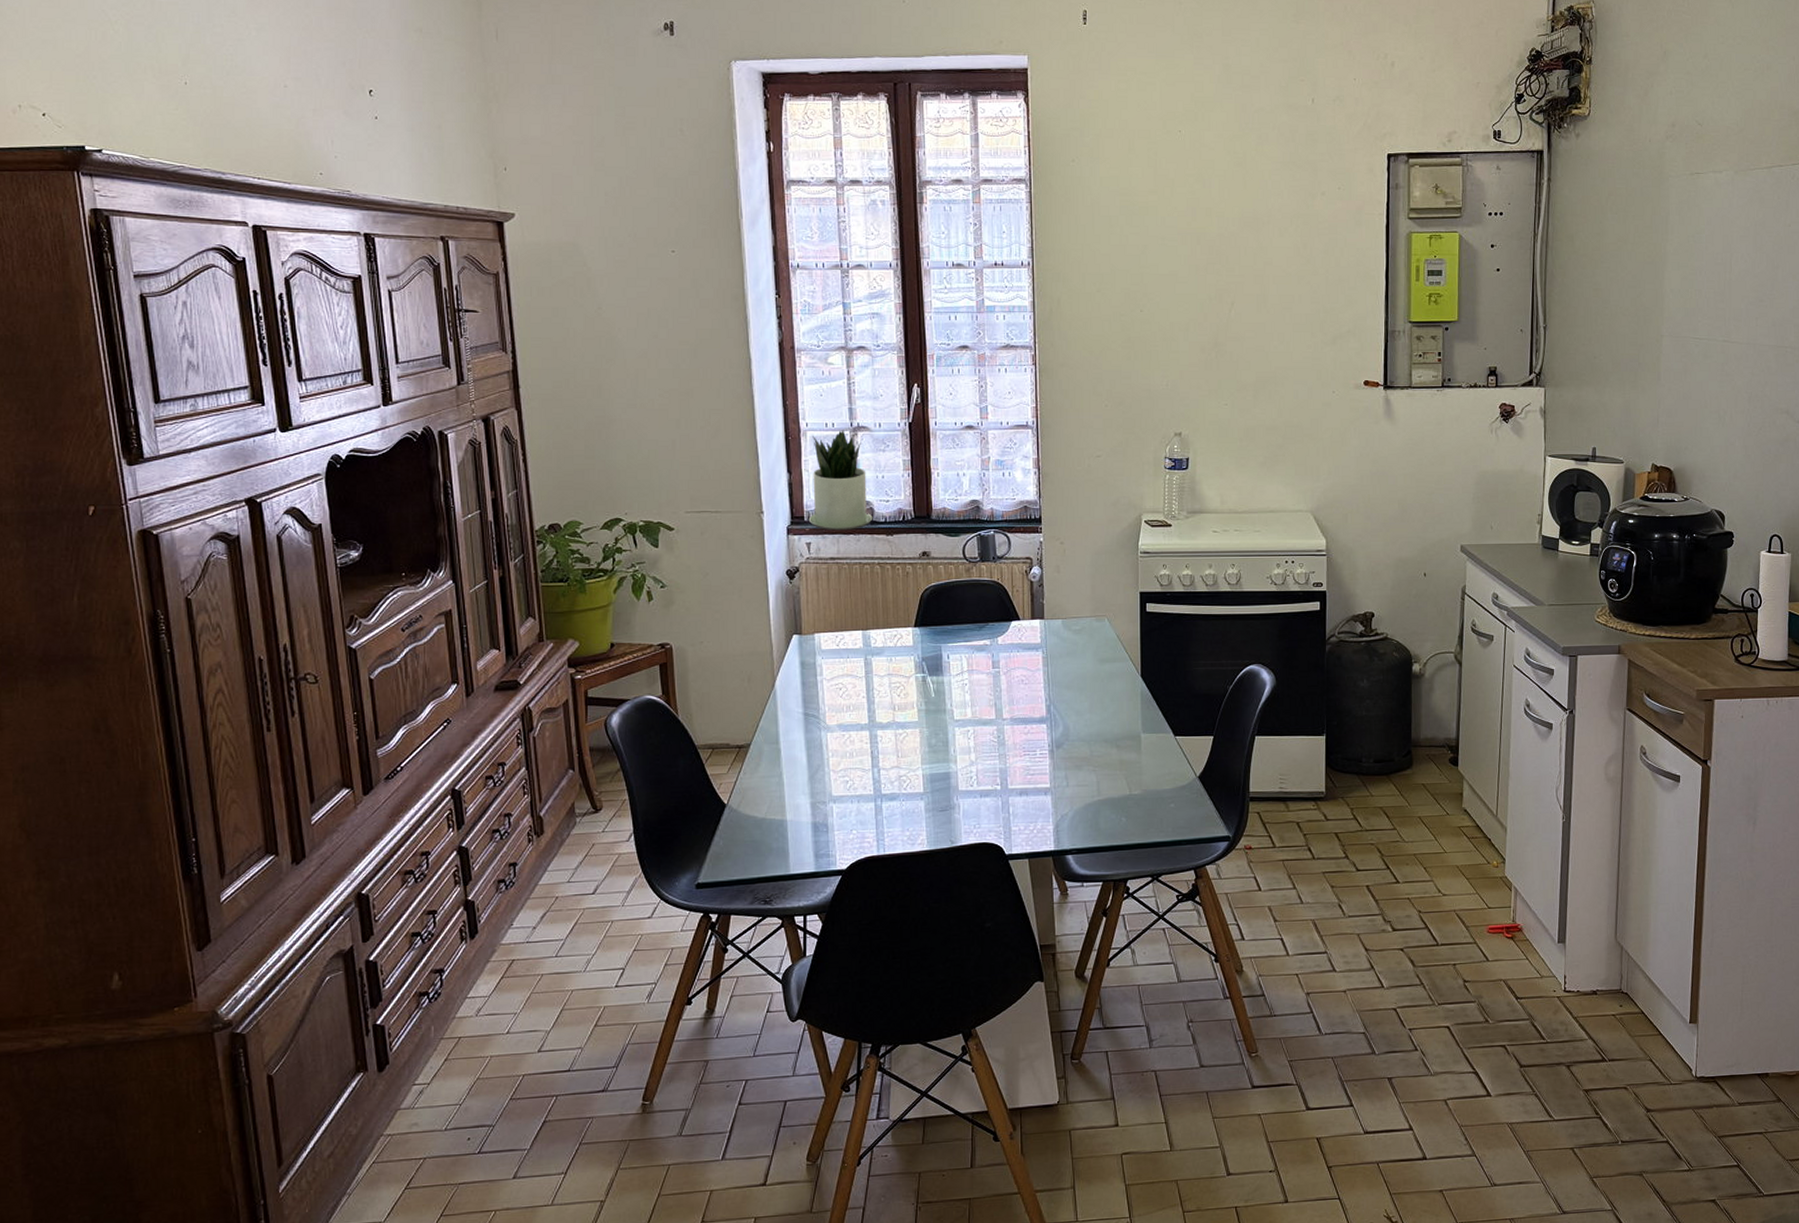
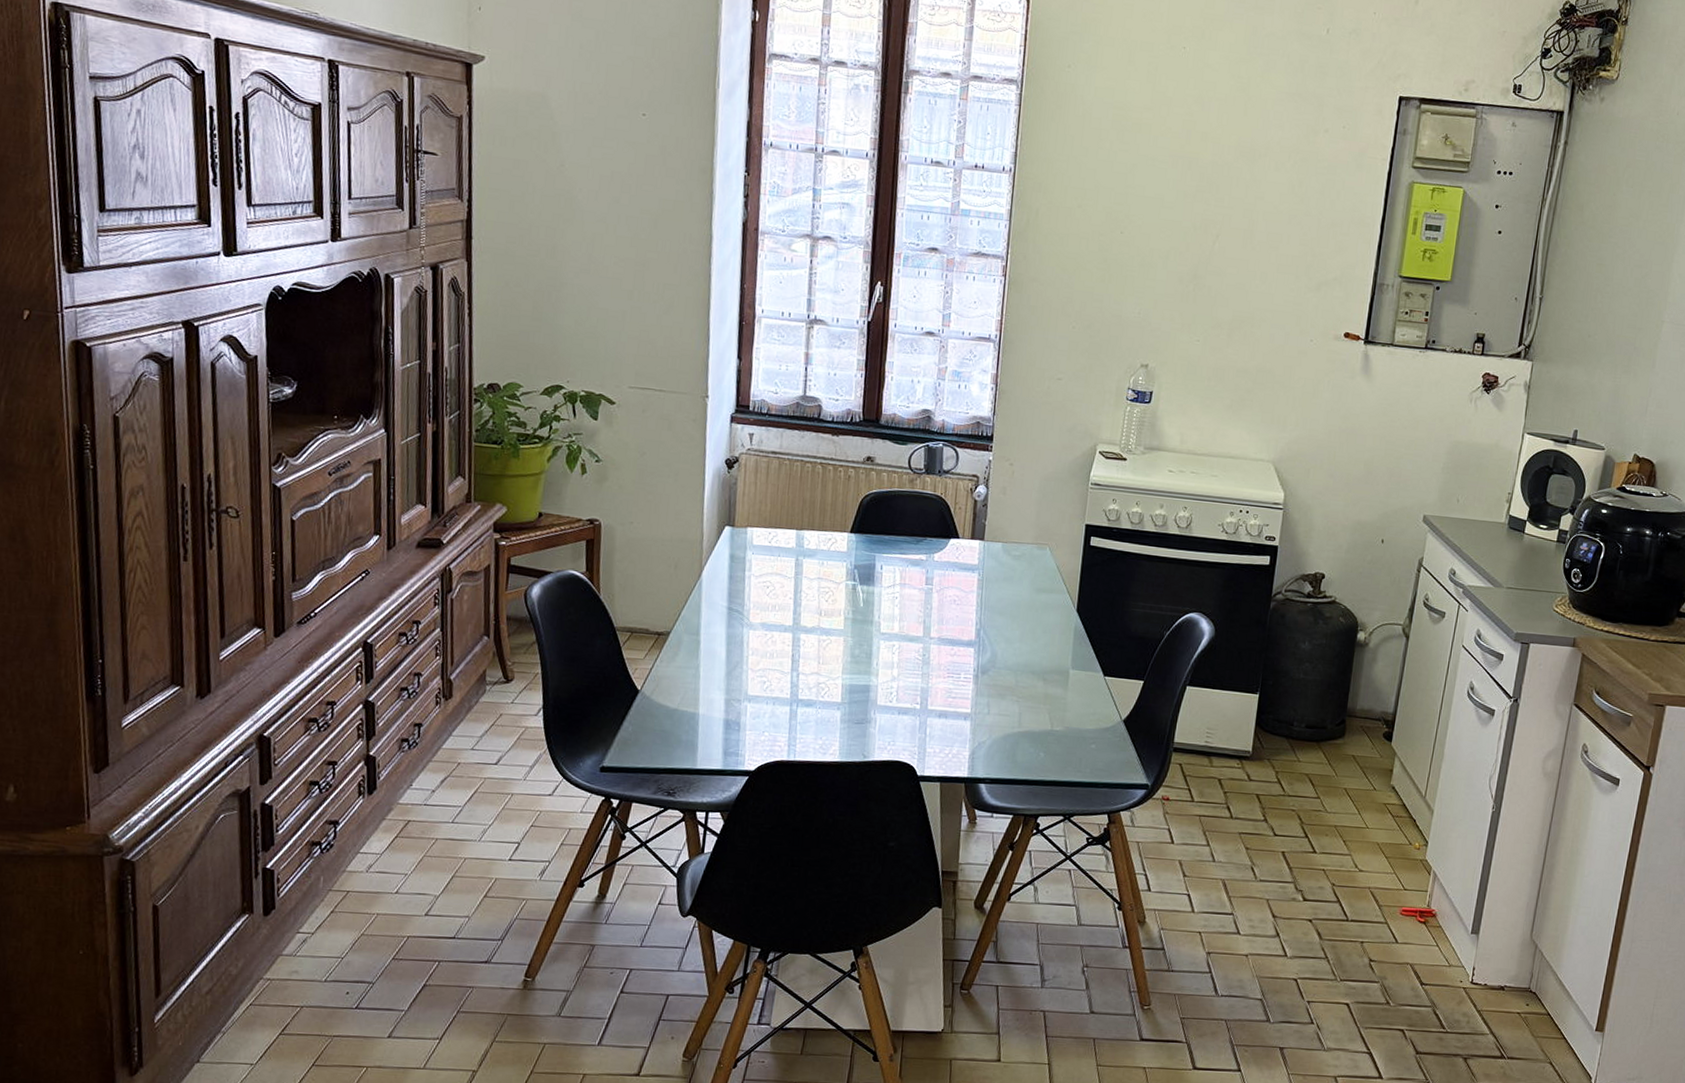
planter: present [808,430,873,531] -> none [753,321,821,426]

